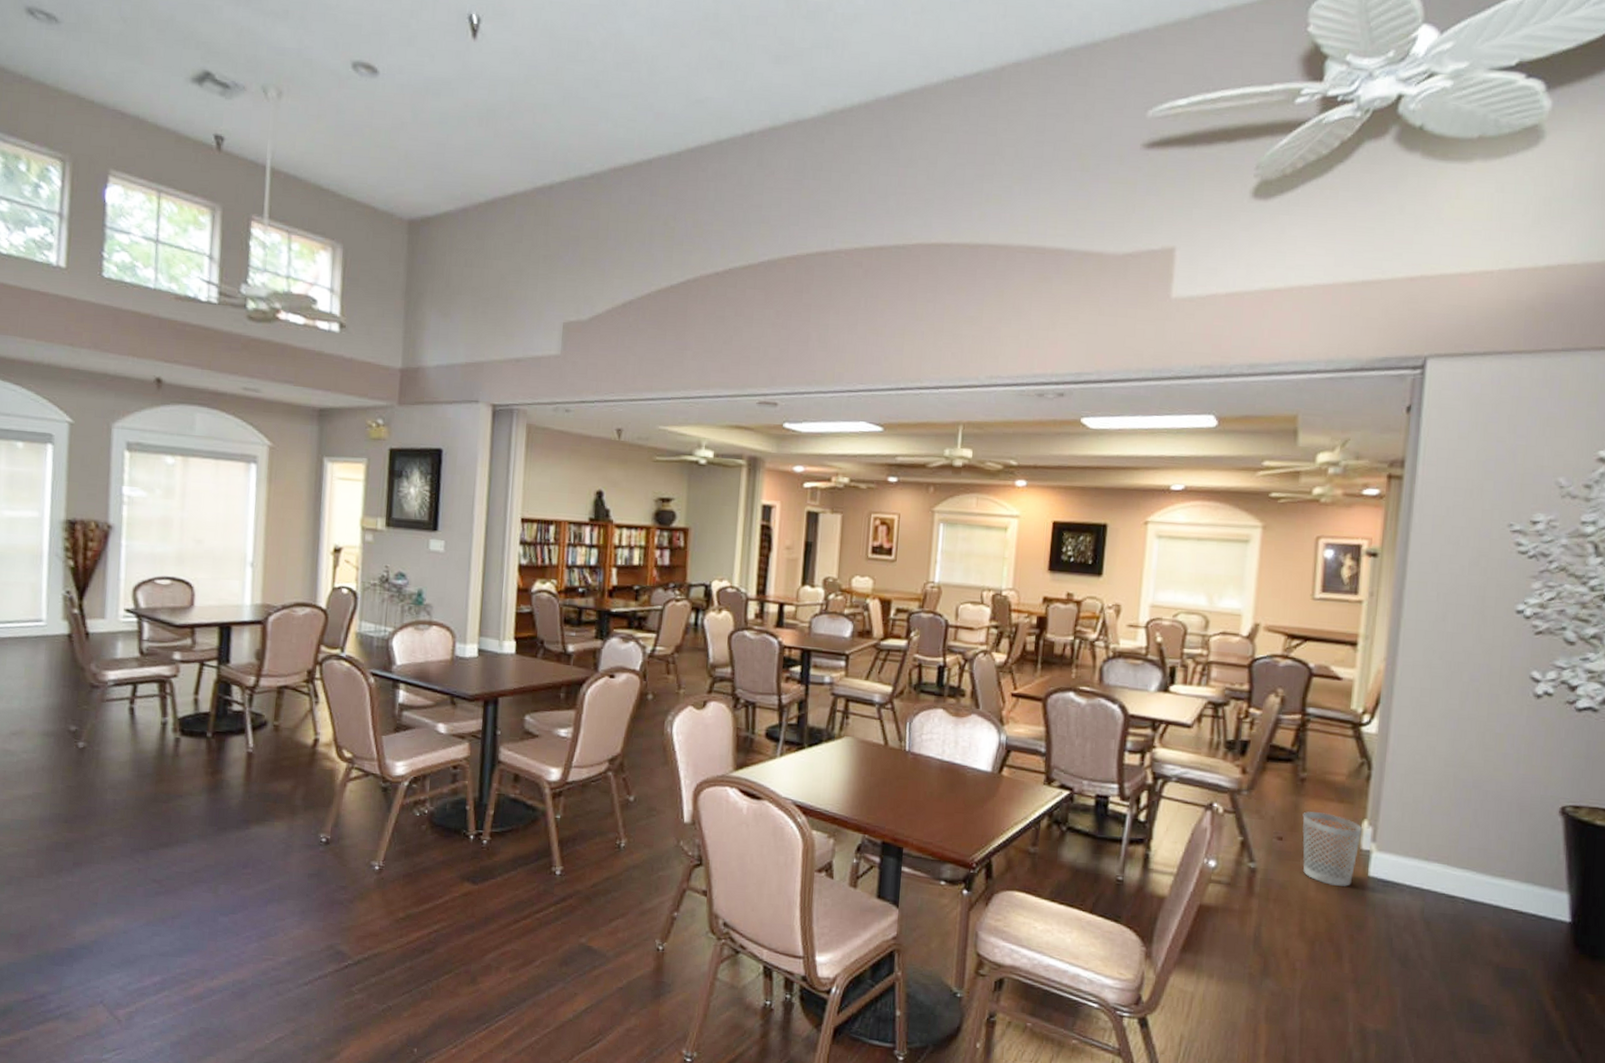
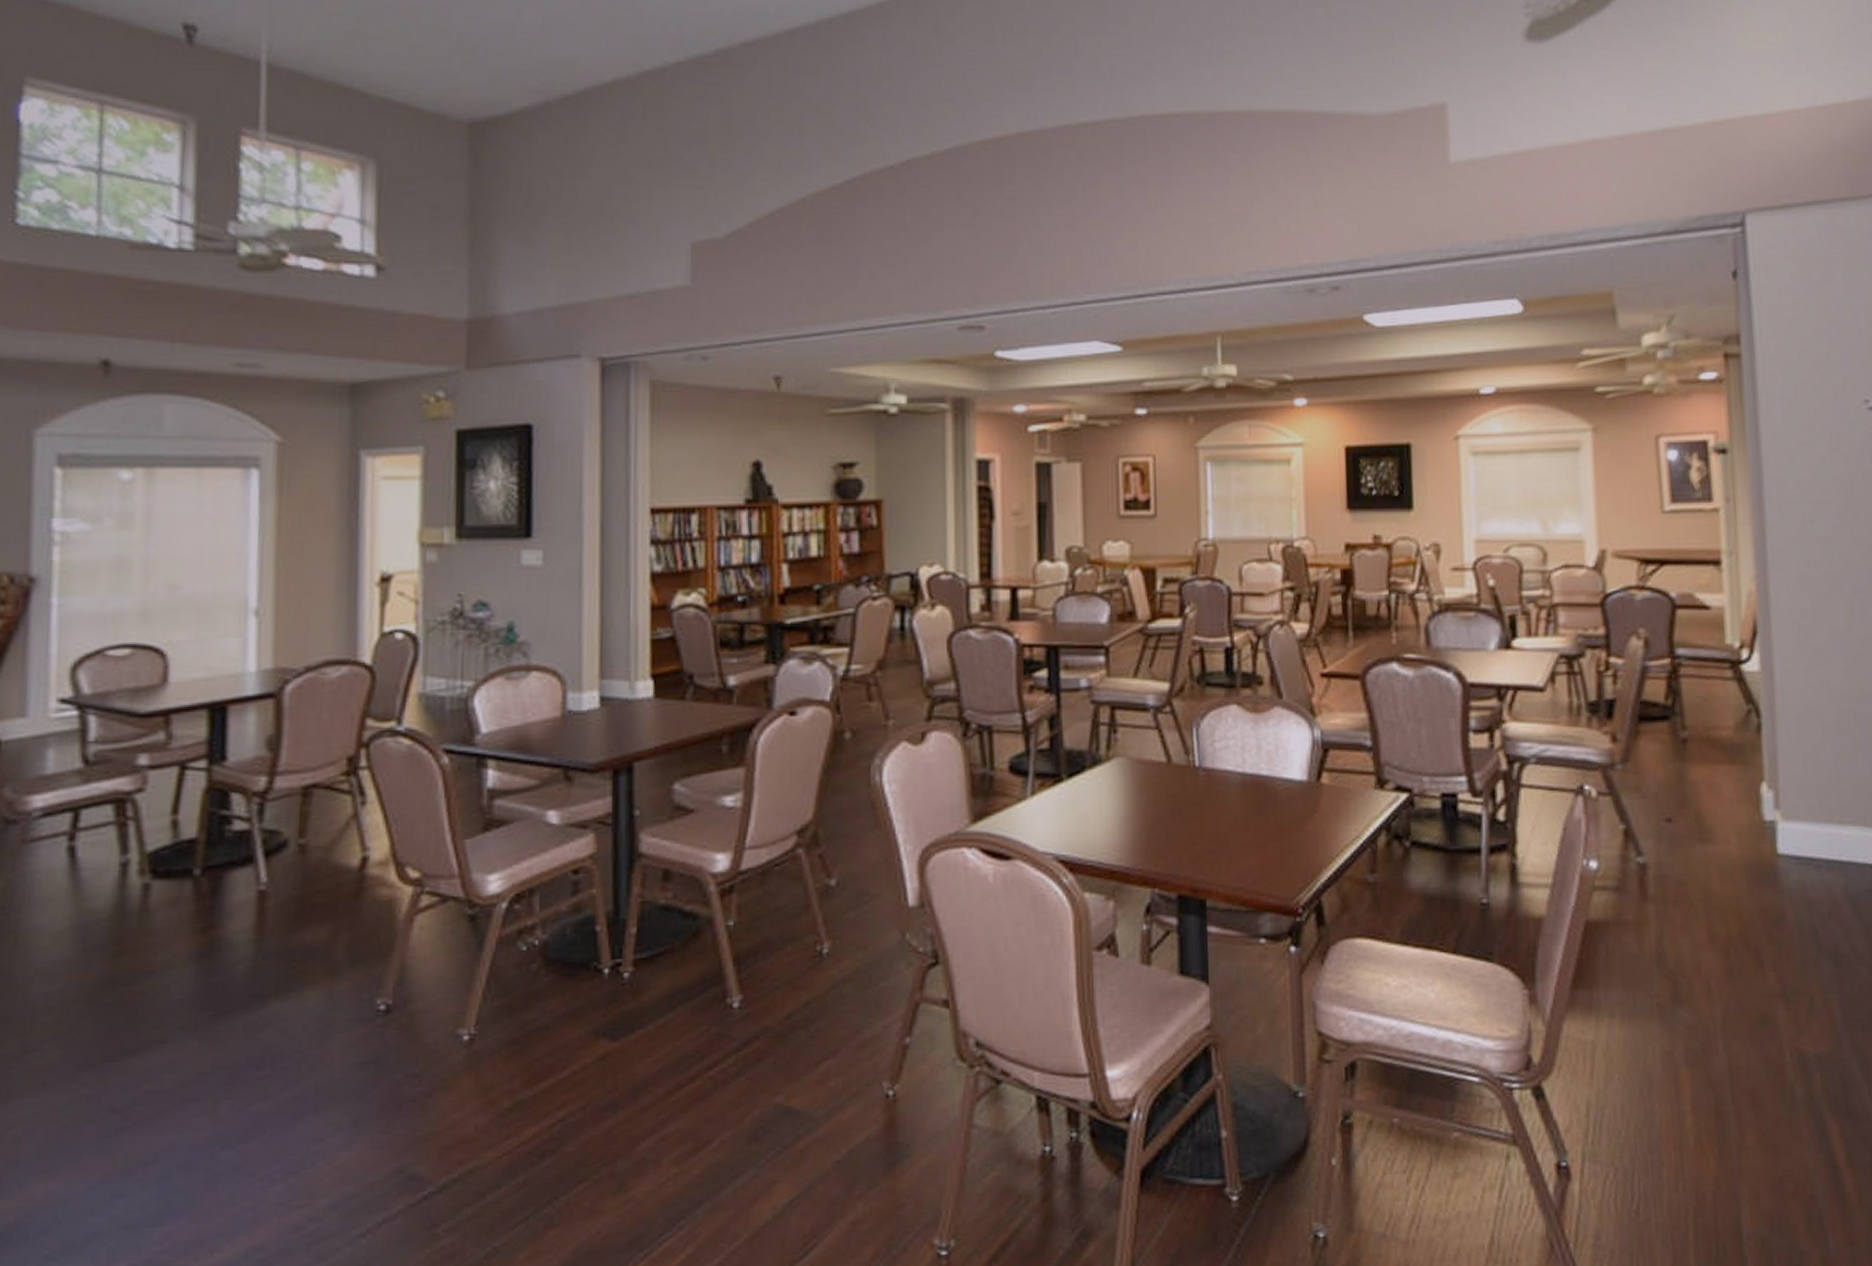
wastebasket: present [1302,811,1363,887] -> none [1690,780,1762,872]

